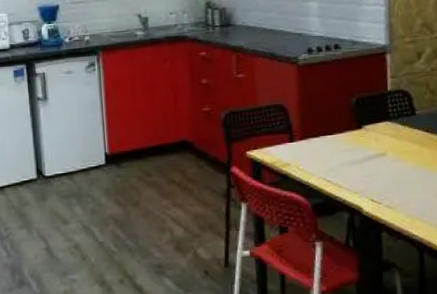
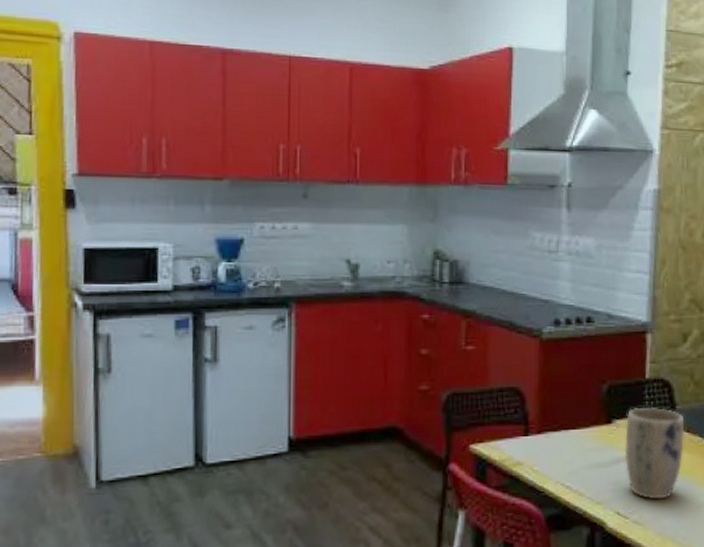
plant pot: none [373,113,425,188] -> present [624,407,685,500]

